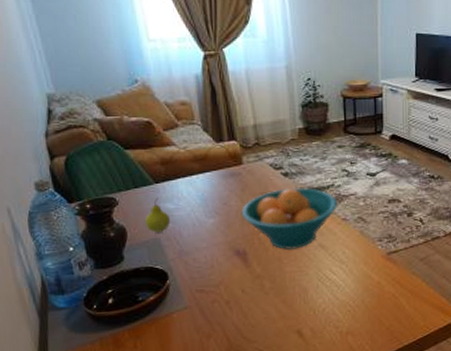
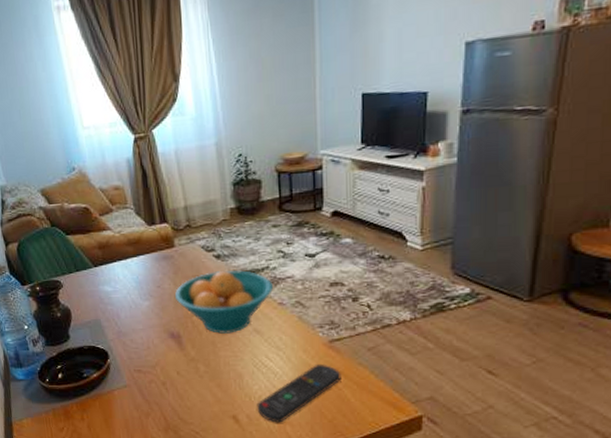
fruit: present [145,197,170,233] -> none [86,280,109,314]
remote control: none [320,275,398,334] -> present [257,363,341,423]

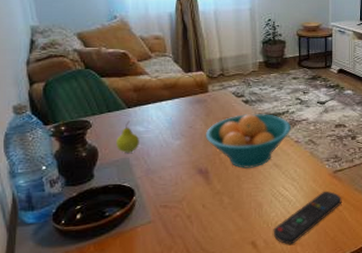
fruit: none [86,280,109,314] -> present [116,121,139,153]

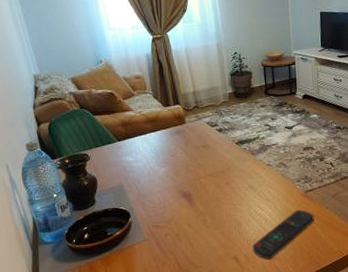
fruit: present [116,121,139,153] -> none [111,152,130,181]
fruit bowl: present [205,113,291,168] -> none [186,140,262,191]

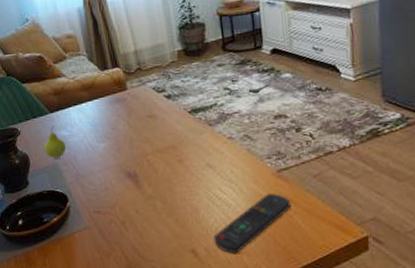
fruit: none [111,152,130,181] -> present [44,126,66,159]

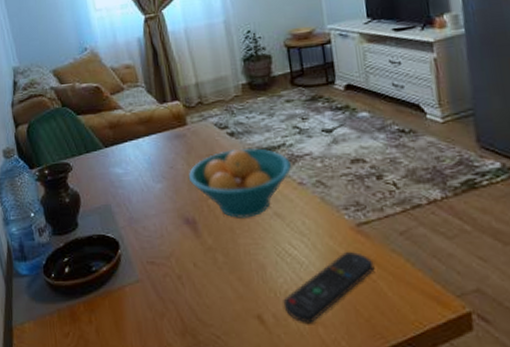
fruit: present [44,126,66,159] -> none [96,162,119,199]
fruit bowl: none [129,107,222,170] -> present [188,147,291,218]

